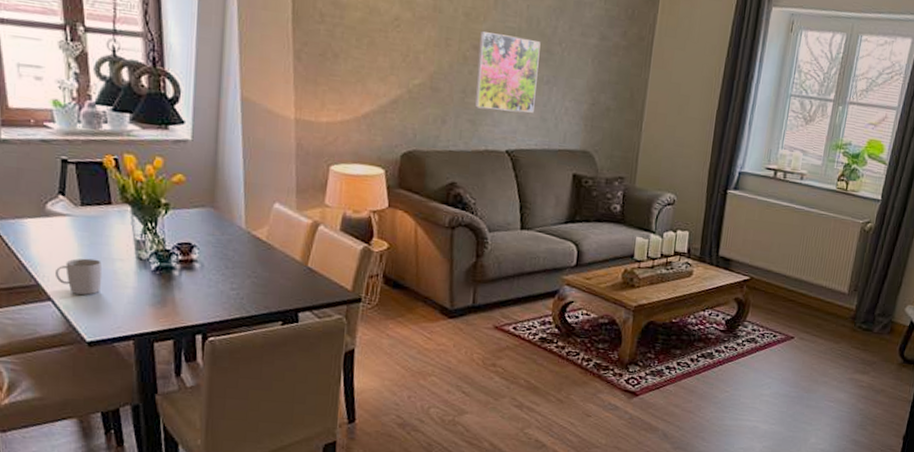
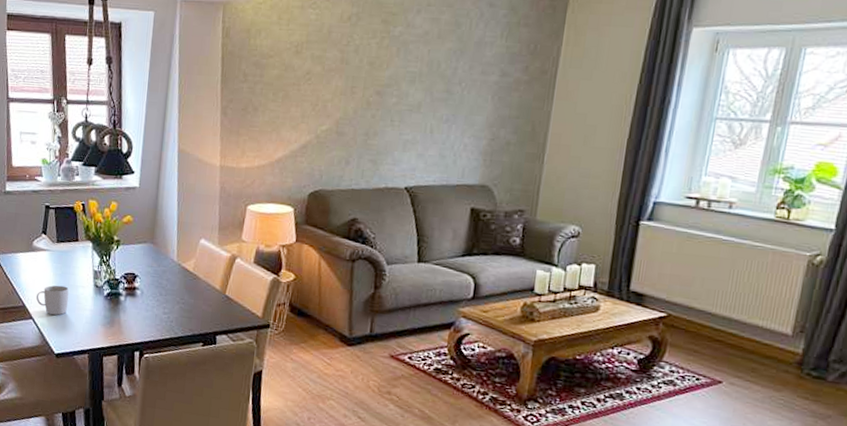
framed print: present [475,31,541,113] -> none [377,78,441,151]

